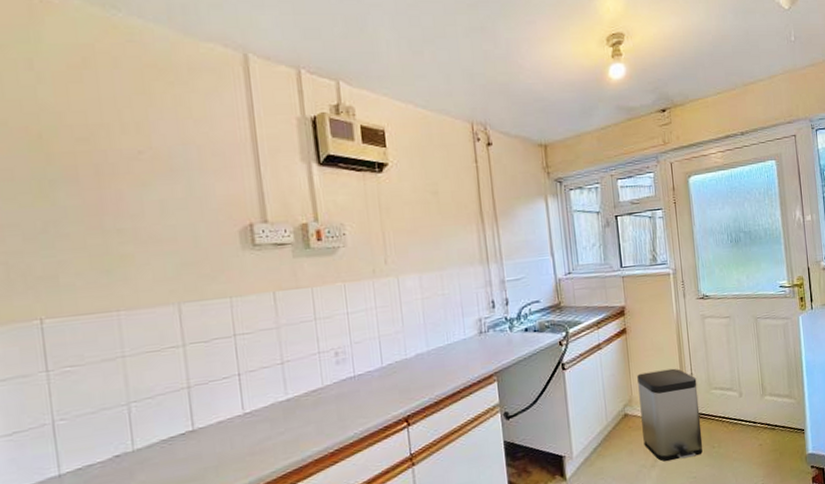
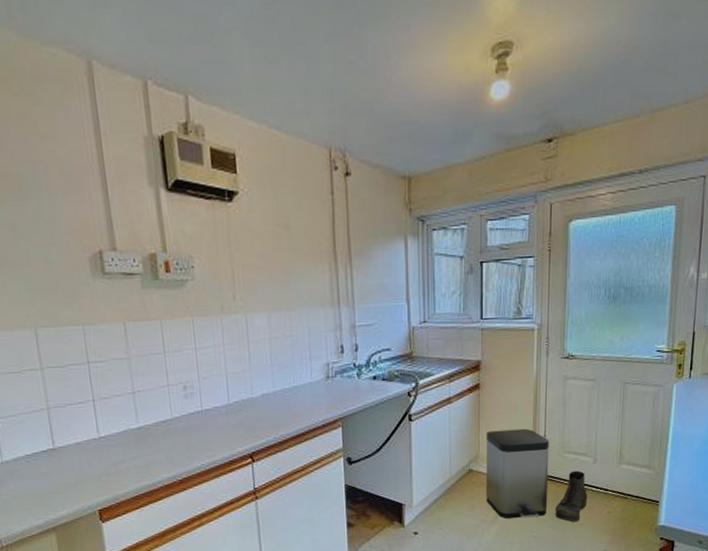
boot: none [710,405,739,459] -> present [555,470,588,522]

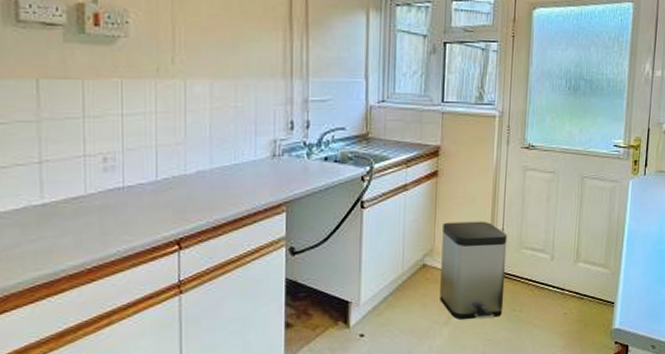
boot: present [555,470,588,522] -> none [511,268,545,325]

